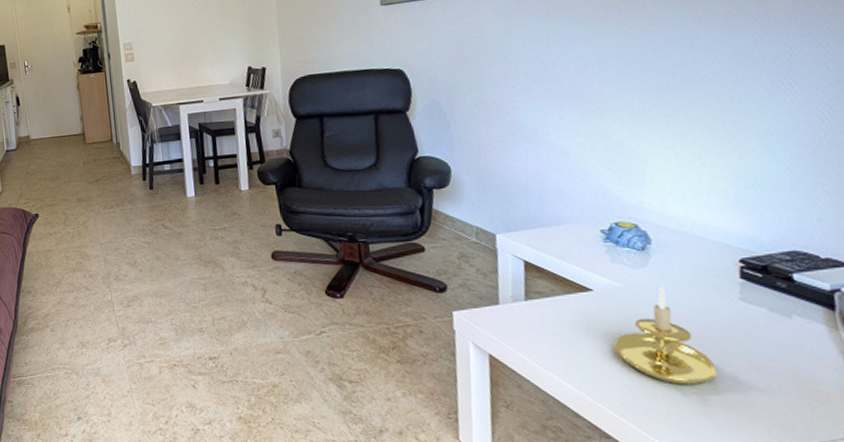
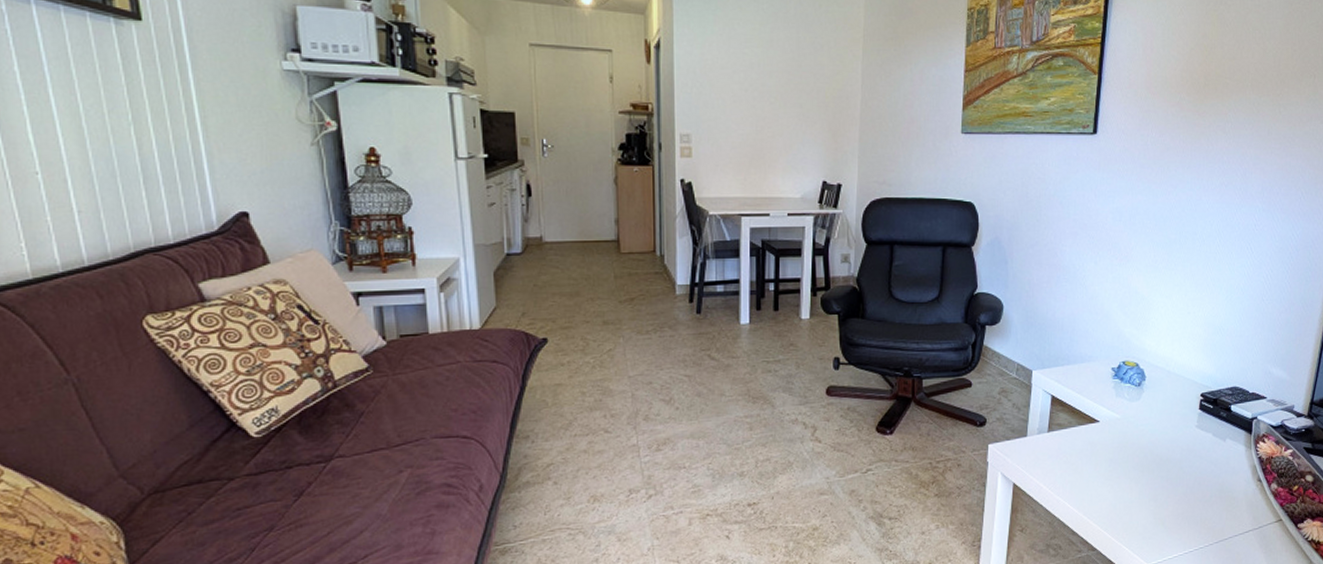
candle holder: present [613,286,718,385] -> none [1107,416,1174,500]

